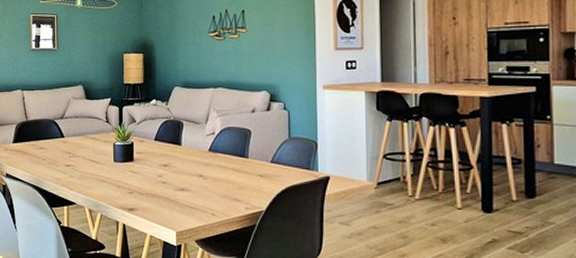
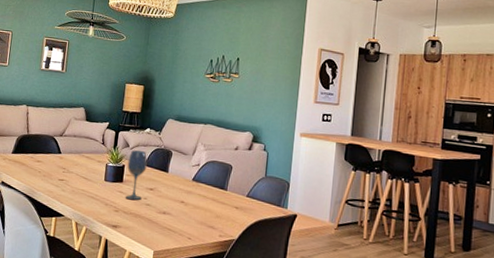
wineglass: none [136,125,157,180] -> present [125,150,148,201]

